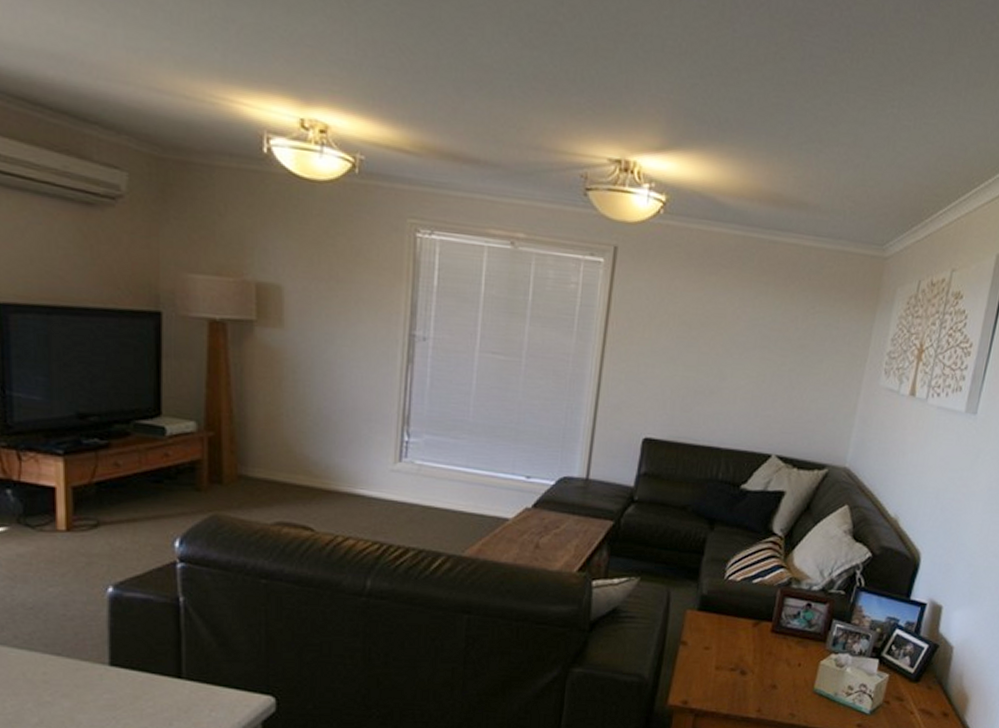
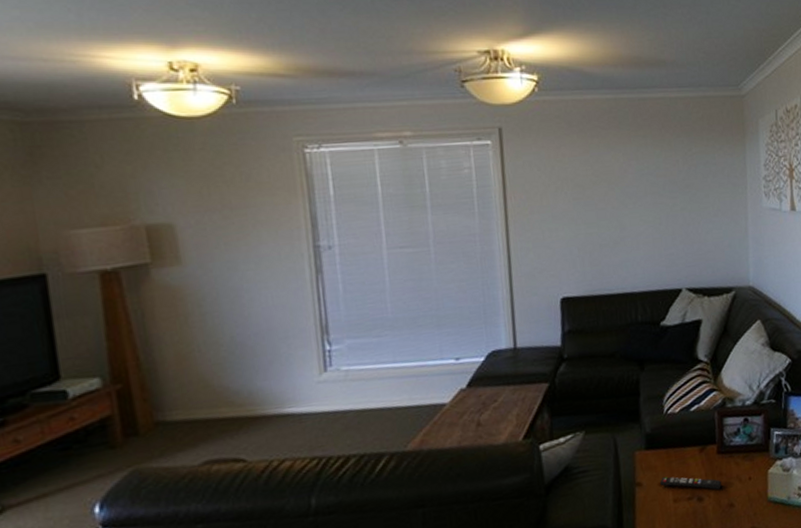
remote control: none [706,641,770,668] -> present [660,476,722,490]

